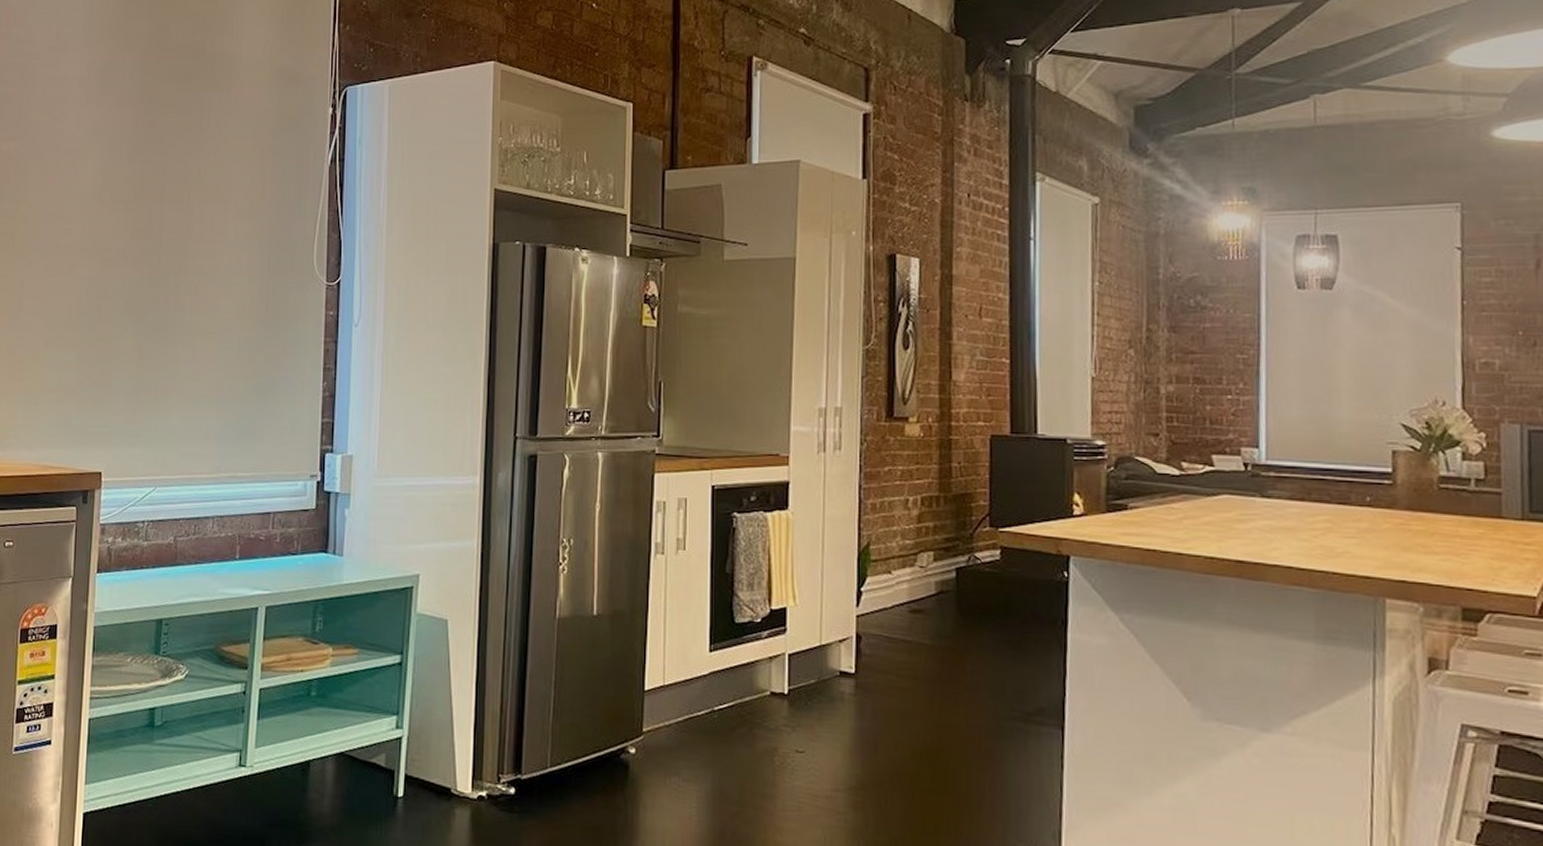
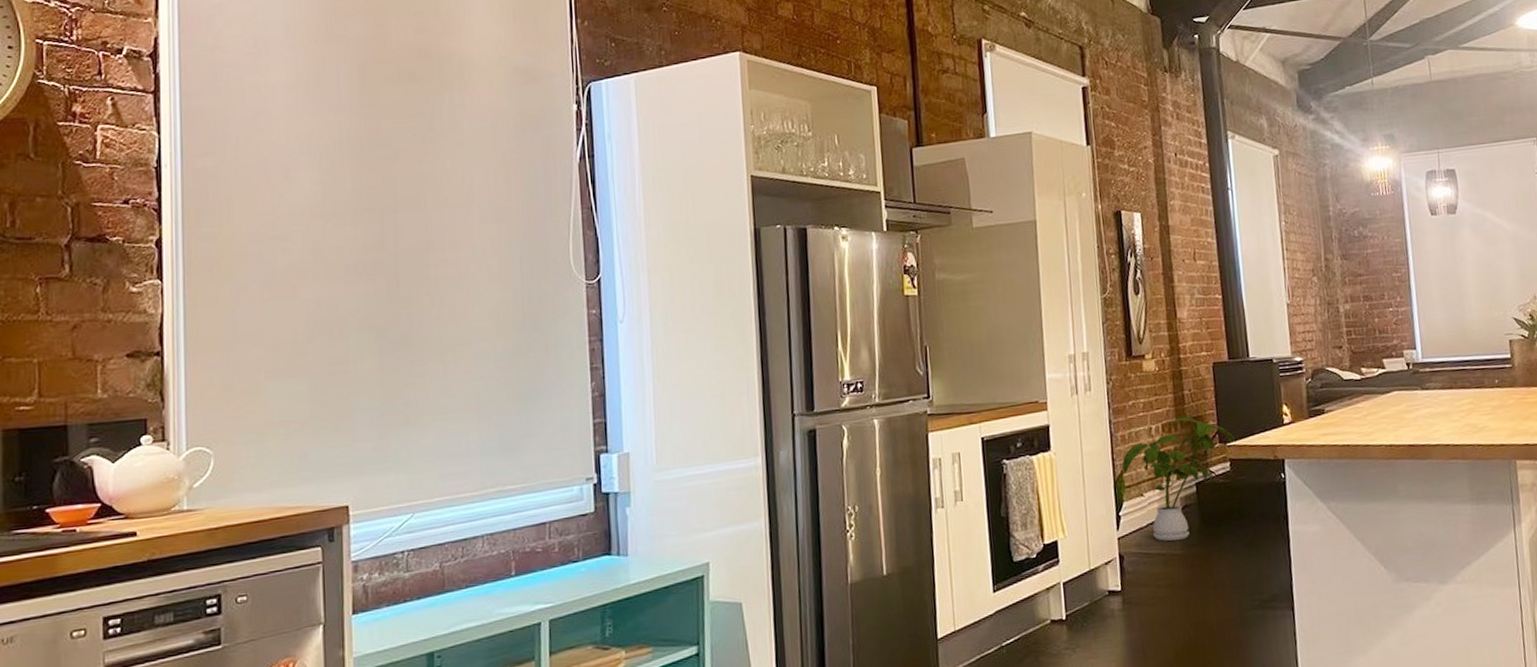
house plant: none [870,491,1010,629] -> present [1122,416,1235,541]

